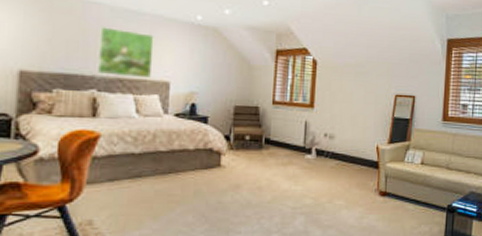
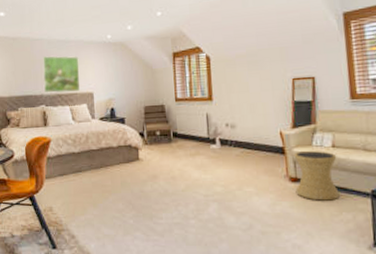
side table: none [383,166,424,214] -> present [293,150,340,201]

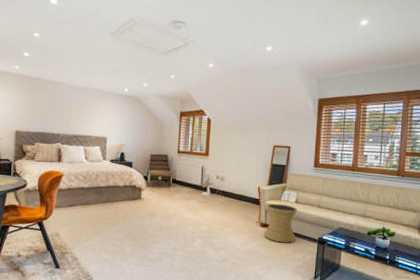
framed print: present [43,55,80,93] -> none [60,99,97,135]

